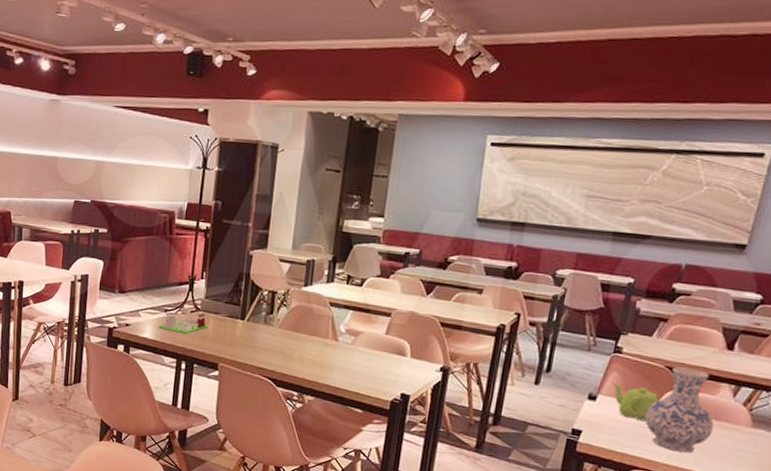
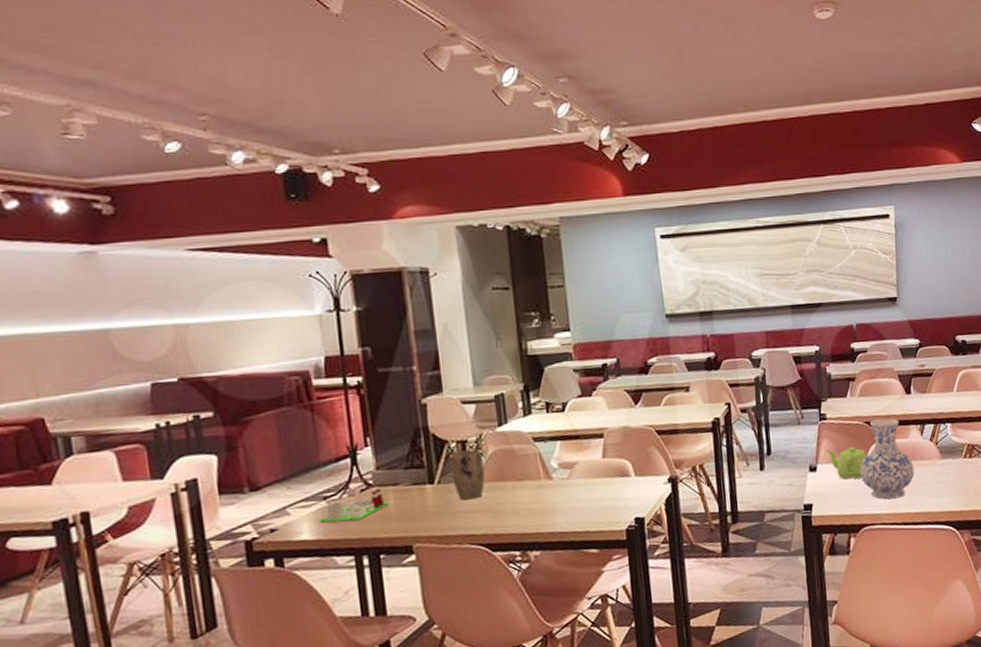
plant pot: none [258,299,287,341] -> present [449,449,485,500]

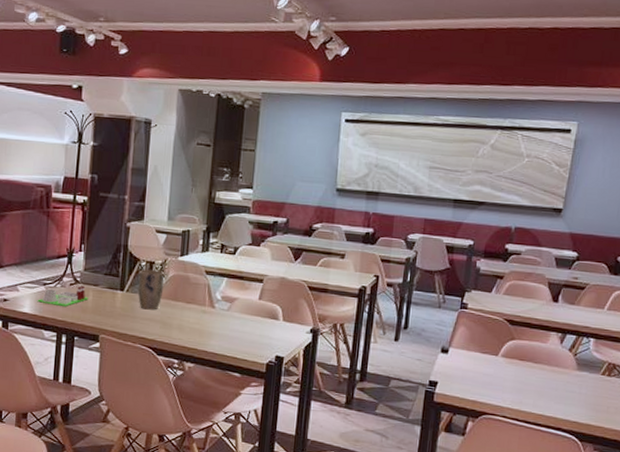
teapot: present [825,447,866,480] -> none [460,336,500,371]
vase: present [860,418,915,500] -> none [490,319,547,397]

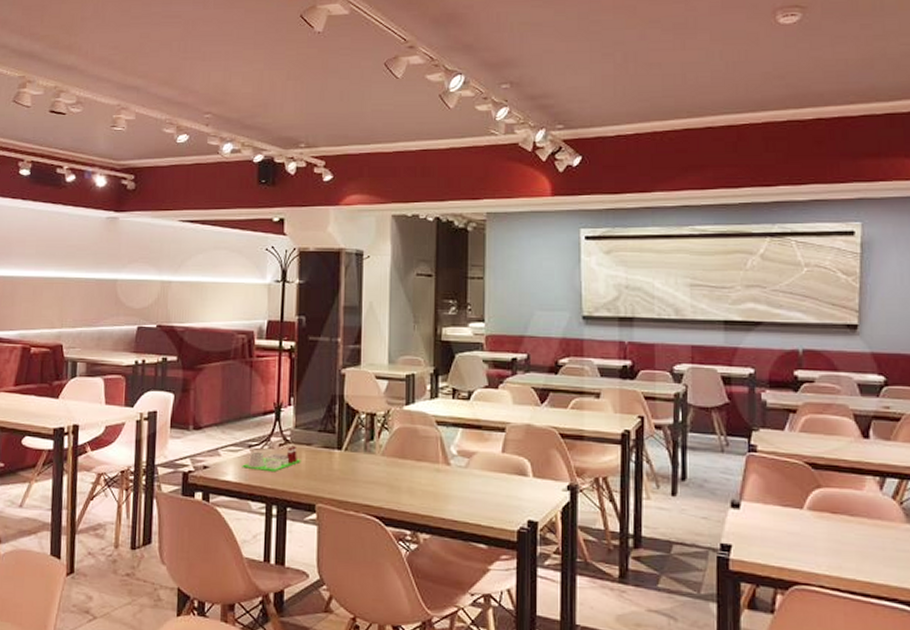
plant pot: present [137,269,165,310] -> none [358,422,389,471]

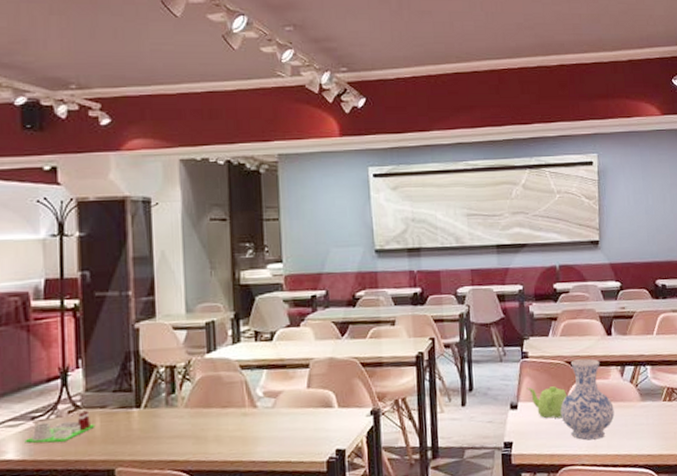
teapot: none [753,486,804,528] -> present [526,386,567,419]
vase: none [795,461,868,560] -> present [560,358,615,440]

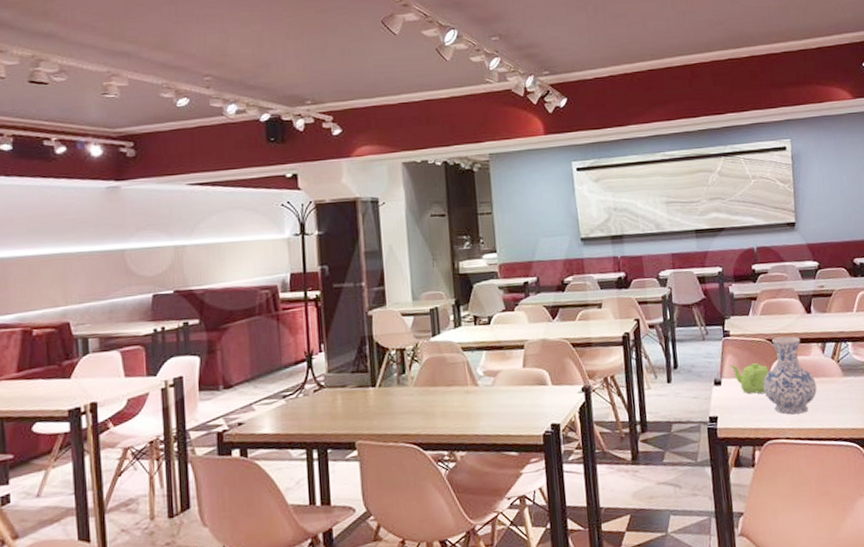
architectural model: present [24,410,95,443] -> none [278,389,337,419]

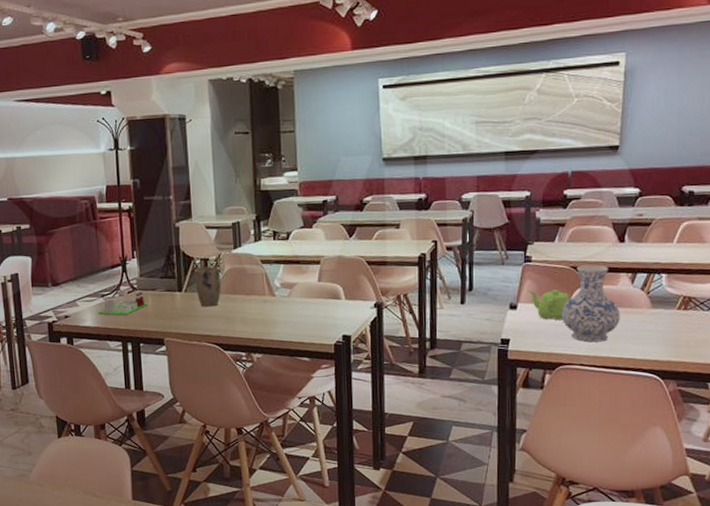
architectural model: none [278,389,337,419] -> present [98,292,148,316]
plant pot: none [390,356,420,403] -> present [194,266,222,307]

